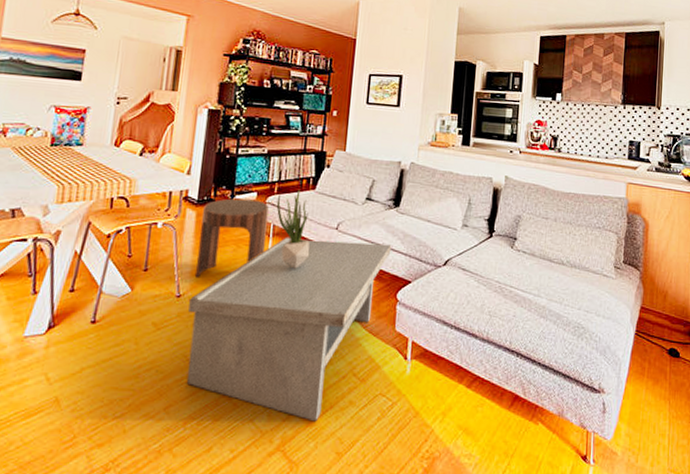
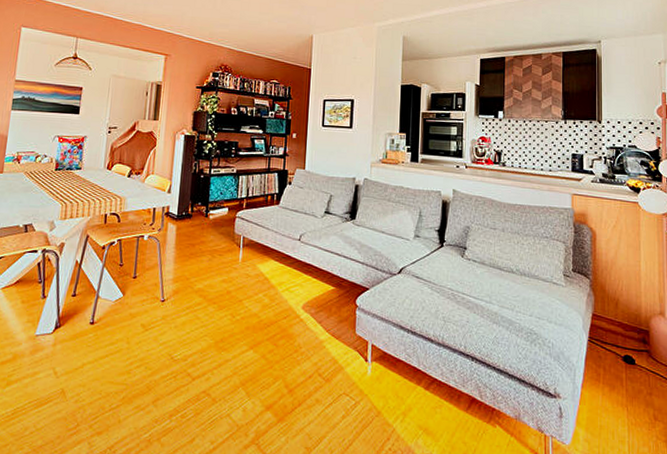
coffee table: present [186,237,392,422] -> none [171,247,350,418]
side table: present [195,198,269,279] -> none [177,213,239,285]
potted plant: present [276,190,310,269] -> none [245,205,276,277]

